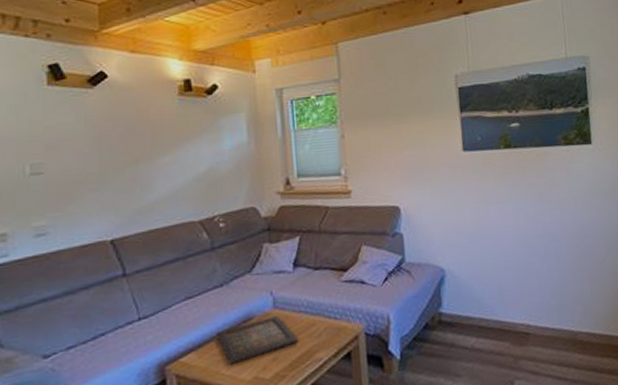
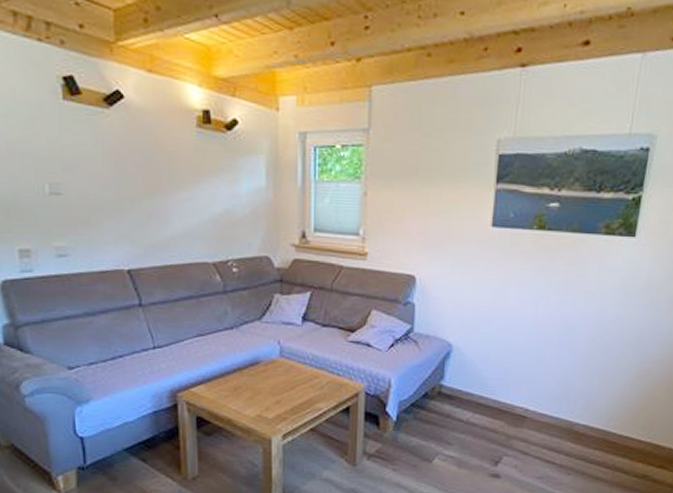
icon panel: present [216,316,298,365] -> none [225,364,301,402]

